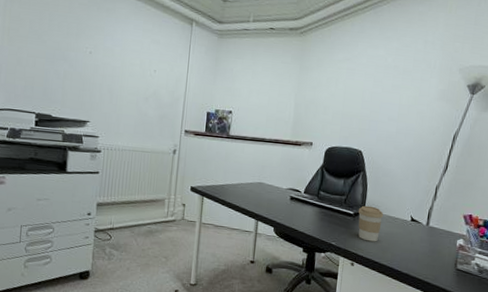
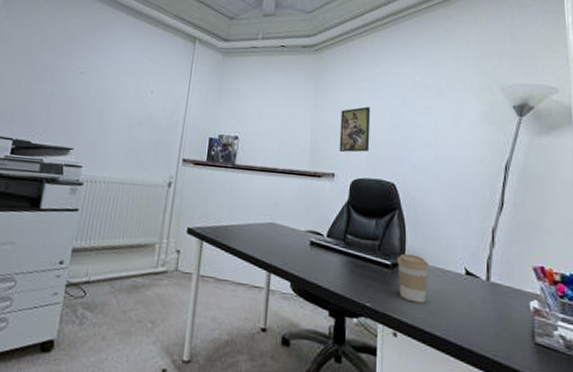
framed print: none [317,85,347,125] -> present [339,106,371,152]

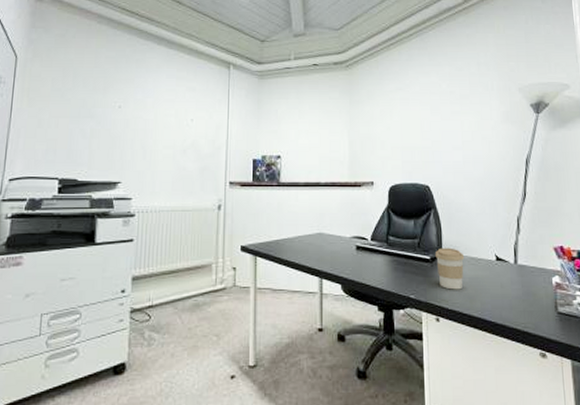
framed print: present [339,106,371,152] -> none [375,116,404,161]

